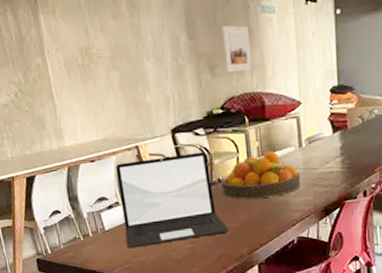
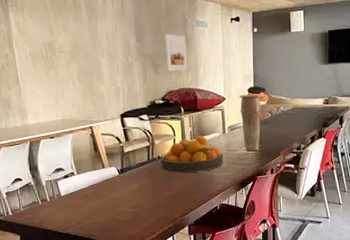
laptop: present [115,151,229,249] -> none [72,133,165,212]
vase: none [318,94,349,170] -> present [239,94,262,152]

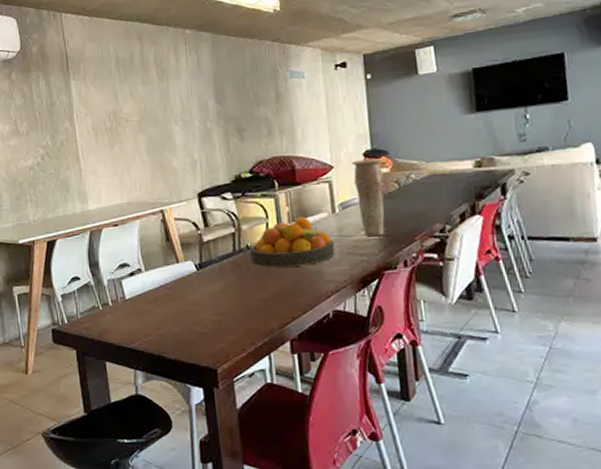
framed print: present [164,33,188,71] -> none [250,90,282,137]

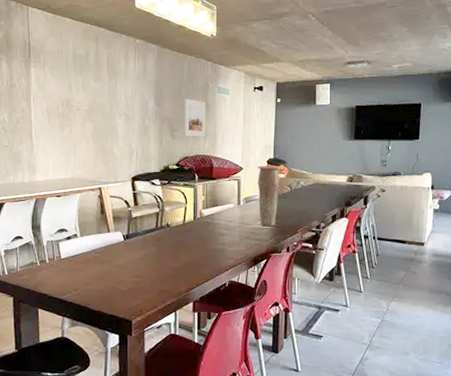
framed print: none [250,90,282,137] -> present [184,98,207,137]
fruit bowl: present [250,216,335,268] -> none [169,205,236,244]

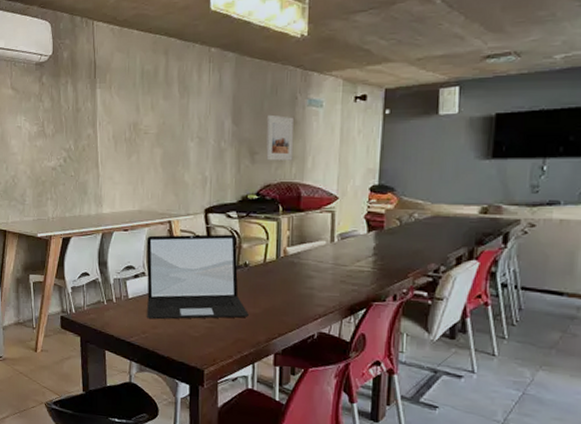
laptop: none [78,199,171,277] -> present [146,234,249,320]
vase: present [257,166,281,227] -> none [356,194,389,269]

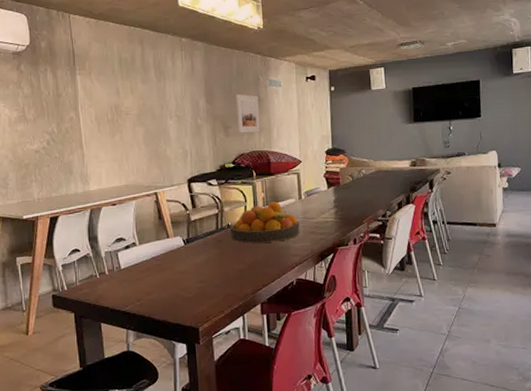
laptop: present [146,234,249,320] -> none [135,200,235,287]
fruit bowl: none [247,242,329,288] -> present [230,201,300,243]

